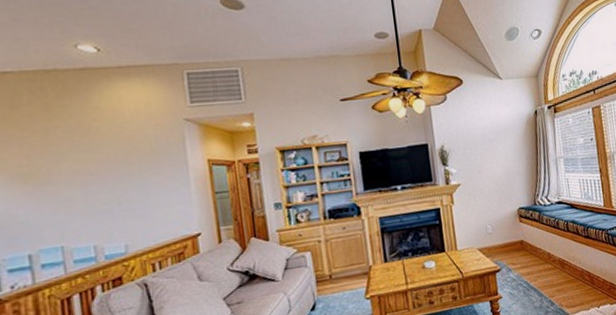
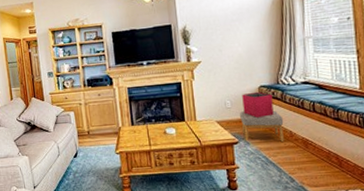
footstool: none [501,233,543,268] -> present [240,111,284,141]
storage bin: none [502,214,533,242] -> present [242,91,274,118]

